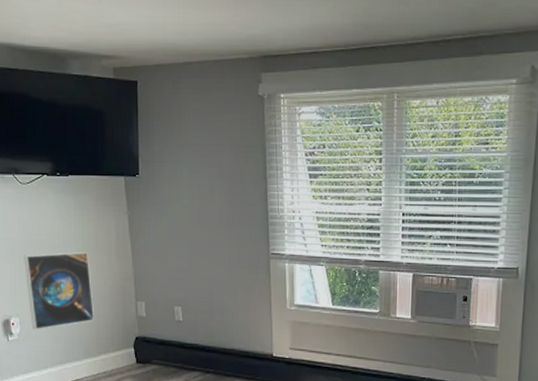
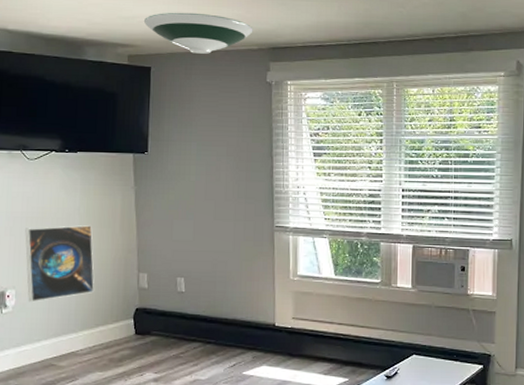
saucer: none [127,17,243,65] -> present [143,12,253,54]

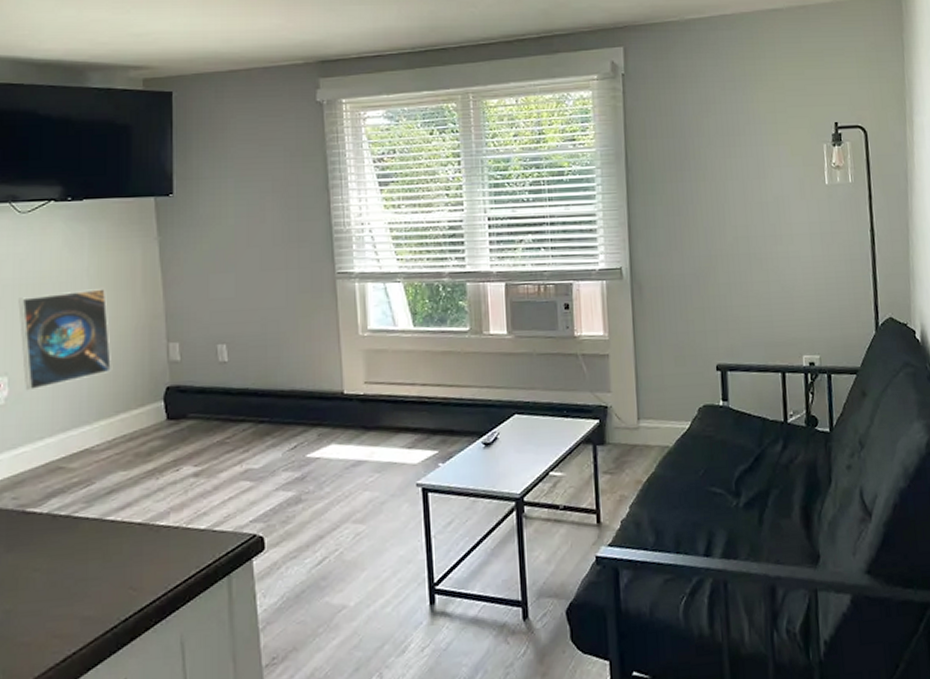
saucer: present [143,12,253,54] -> none [160,24,297,73]

